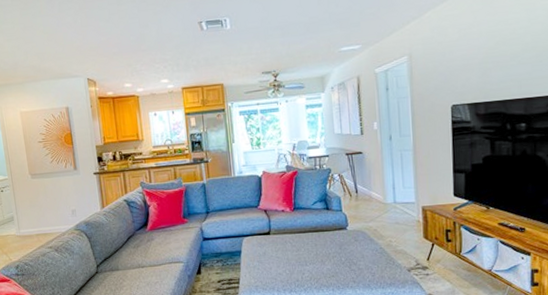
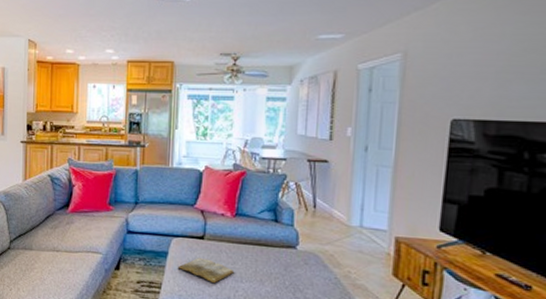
book: none [251,250,300,271] -> present [177,257,235,284]

